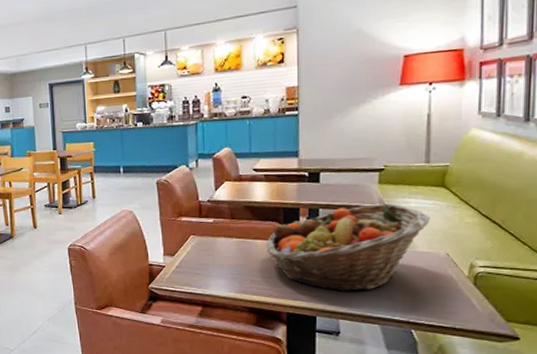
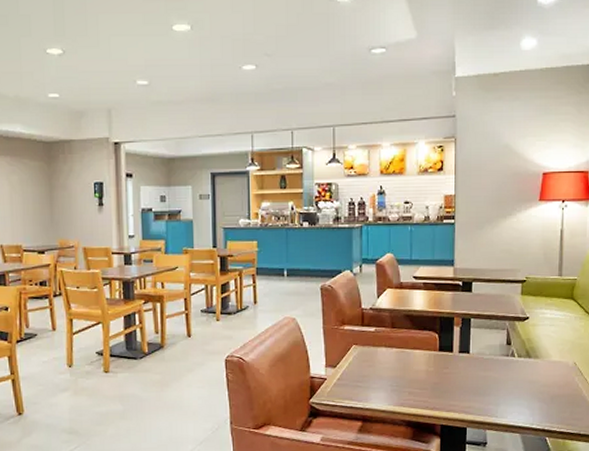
fruit basket: present [266,203,430,292] -> none [423,314,562,402]

